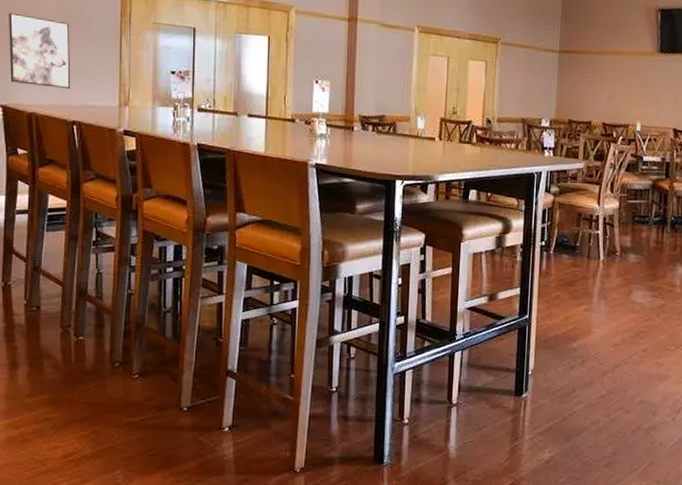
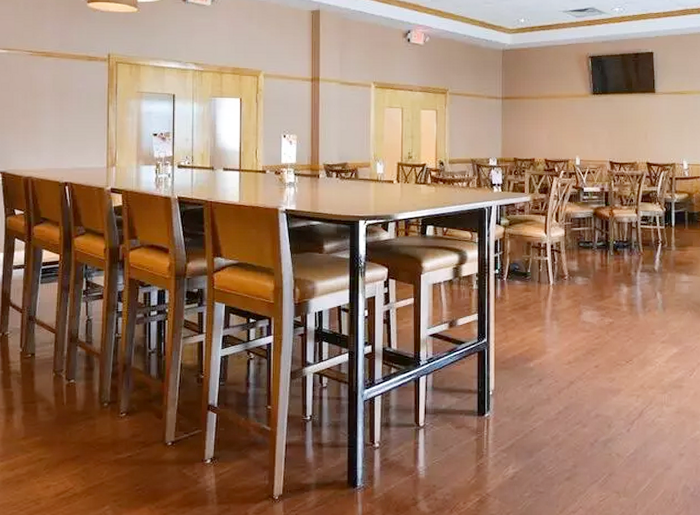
wall art: present [9,12,71,89] -> none [8,90,64,154]

